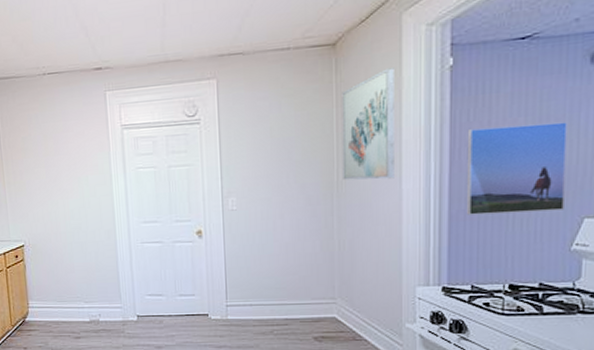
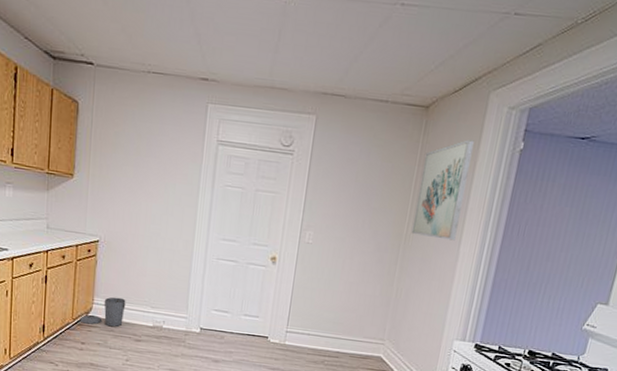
trash can: none [18,297,60,329] -> present [79,297,126,327]
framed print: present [466,122,567,215] -> none [507,209,602,294]

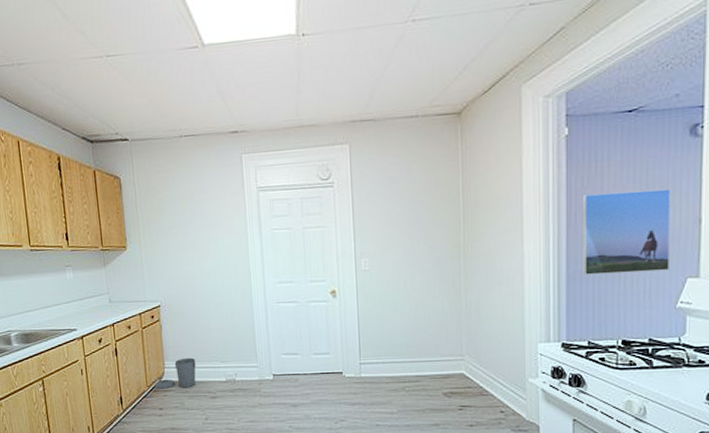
wall art: present [411,139,474,241] -> none [467,136,517,242]
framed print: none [507,209,602,294] -> present [582,189,671,275]

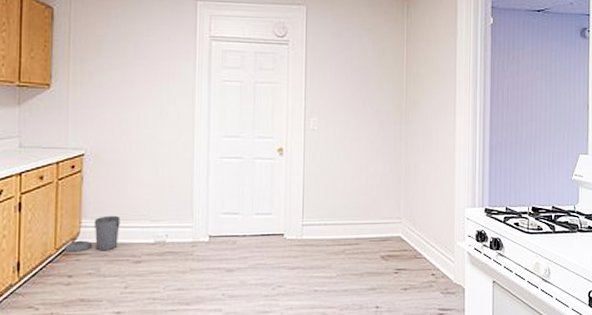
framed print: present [582,189,671,275] -> none [502,76,567,147]

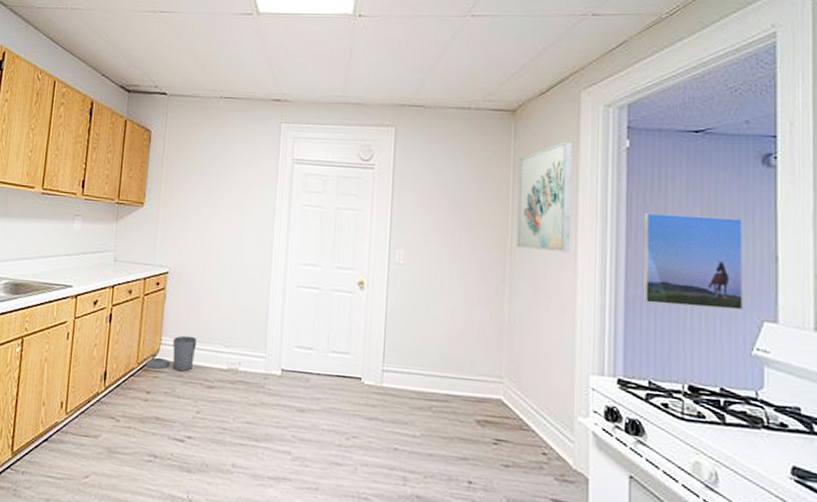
wall art: none [410,19,451,112] -> present [516,141,572,253]
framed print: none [502,76,567,147] -> present [642,213,743,310]

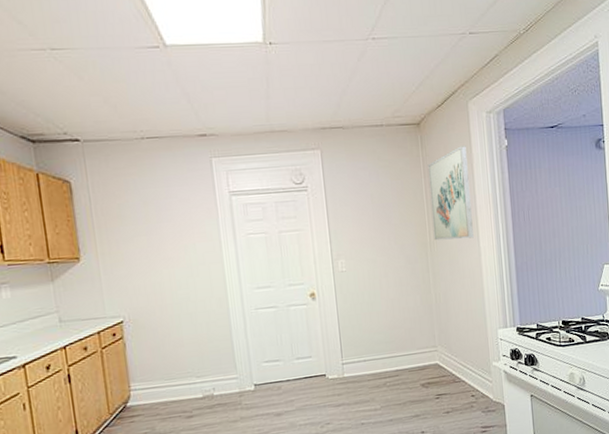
trash can: present [145,335,197,372] -> none [117,375,169,416]
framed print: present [642,213,743,310] -> none [522,191,591,266]

